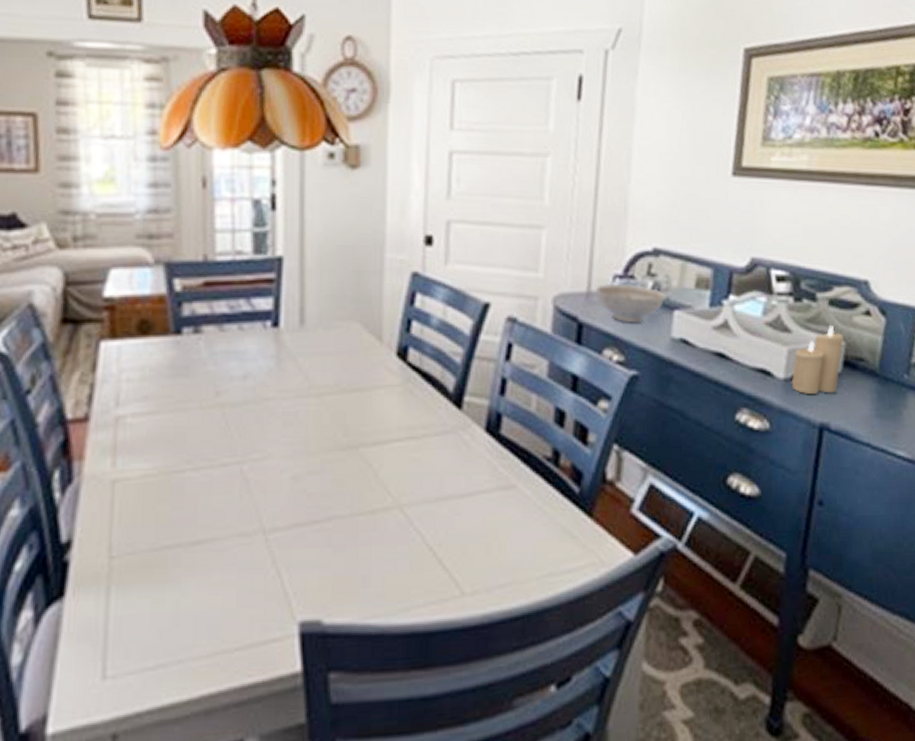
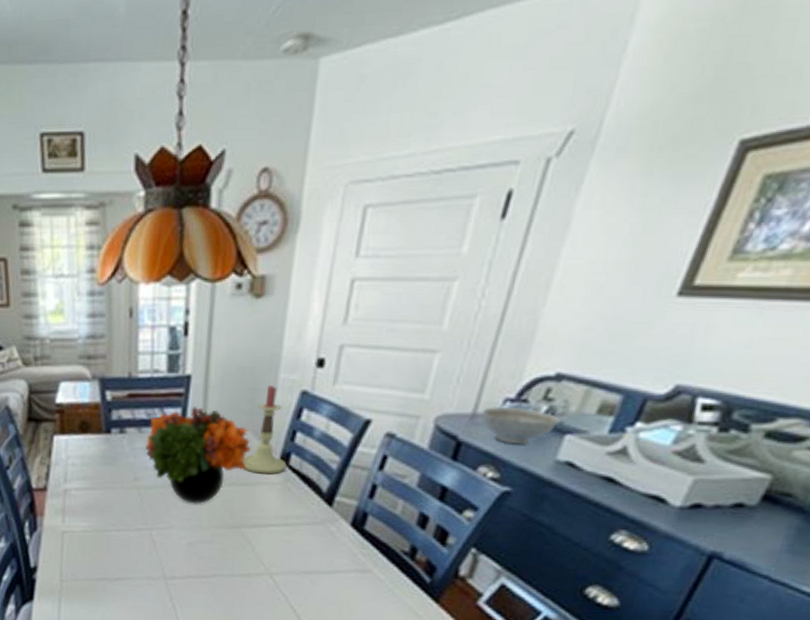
flower arrangement: none [227,295,361,422] -> present [144,407,251,504]
candlestick: none [352,267,405,375] -> present [242,385,287,475]
candle: present [791,325,845,394] -> none [687,458,774,525]

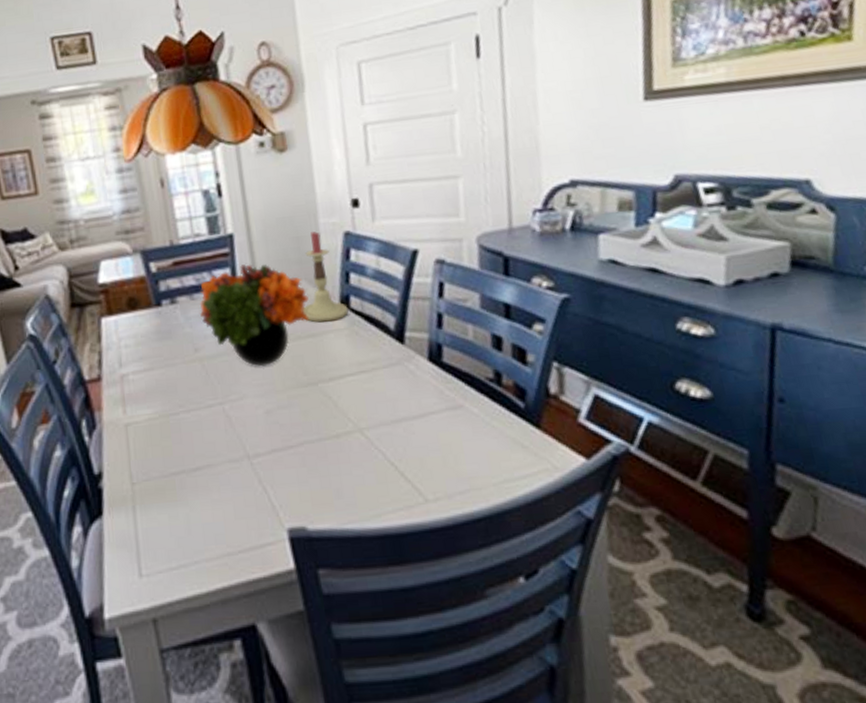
decorative bowl: present [481,407,561,445] -> none [517,215,590,252]

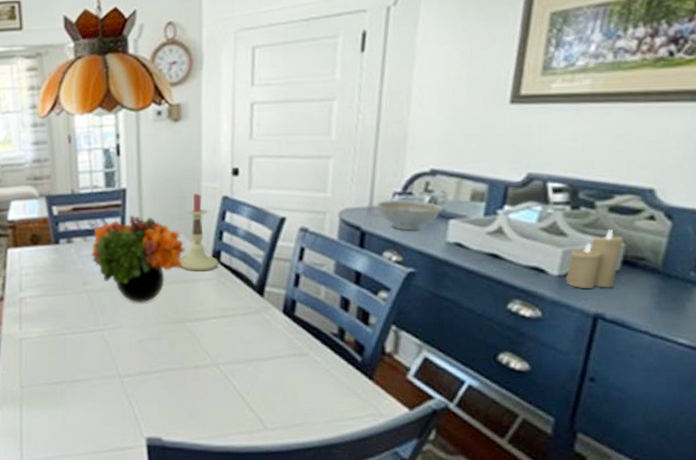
decorative bowl: none [517,215,590,252] -> present [376,199,443,231]
candle: none [733,228,790,298] -> present [565,229,625,288]

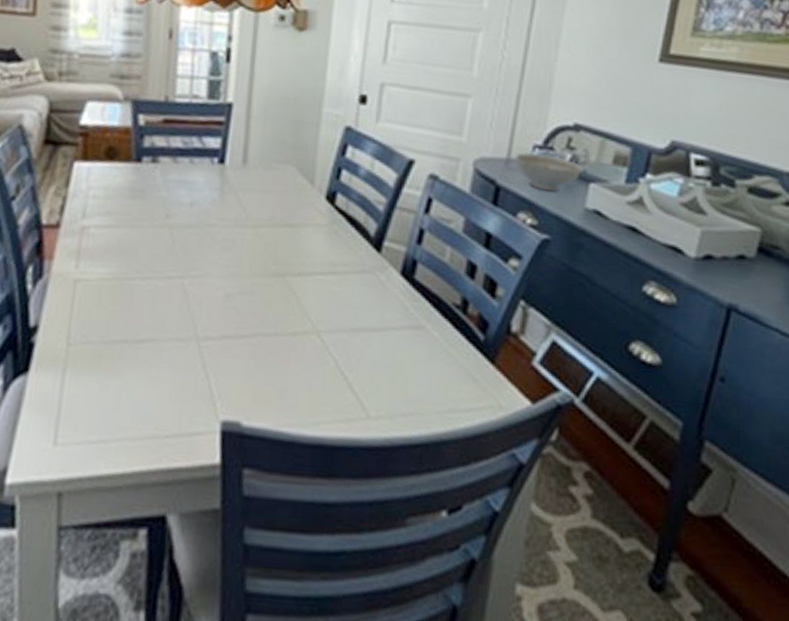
flower arrangement: present [90,216,185,303] -> none [179,137,295,248]
candlestick: present [178,193,218,271] -> none [285,119,333,216]
candle: present [565,229,625,288] -> none [702,212,761,277]

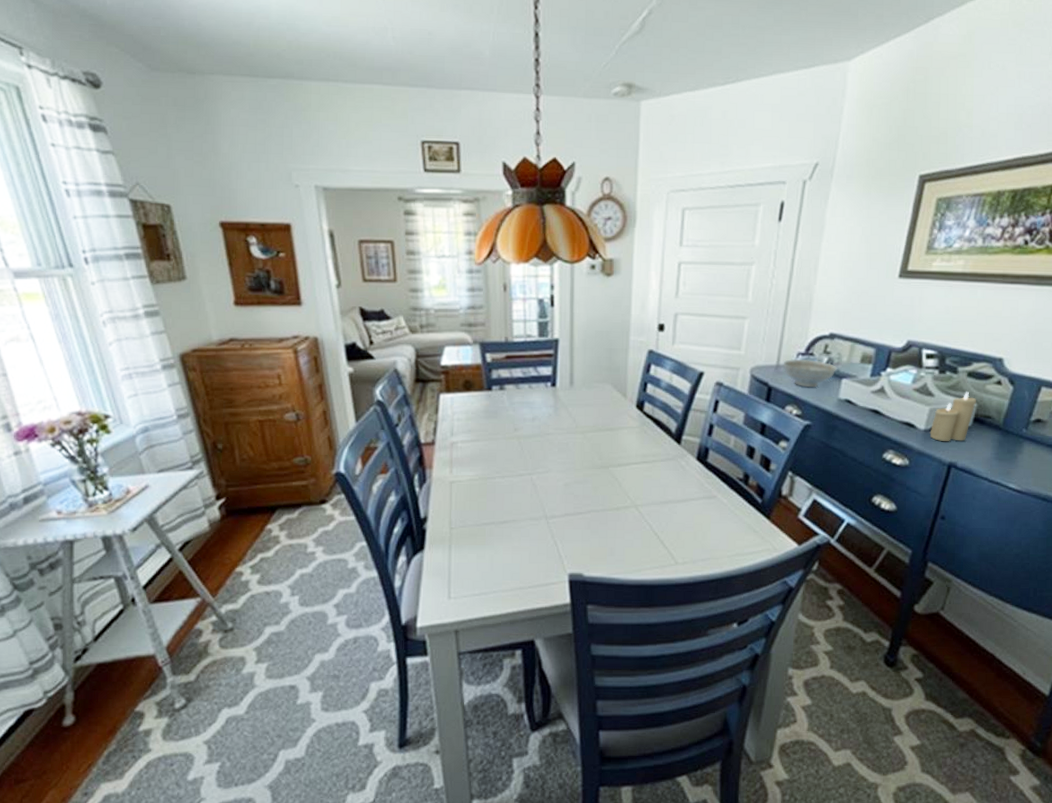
candle: none [702,212,761,277] -> present [929,392,977,441]

